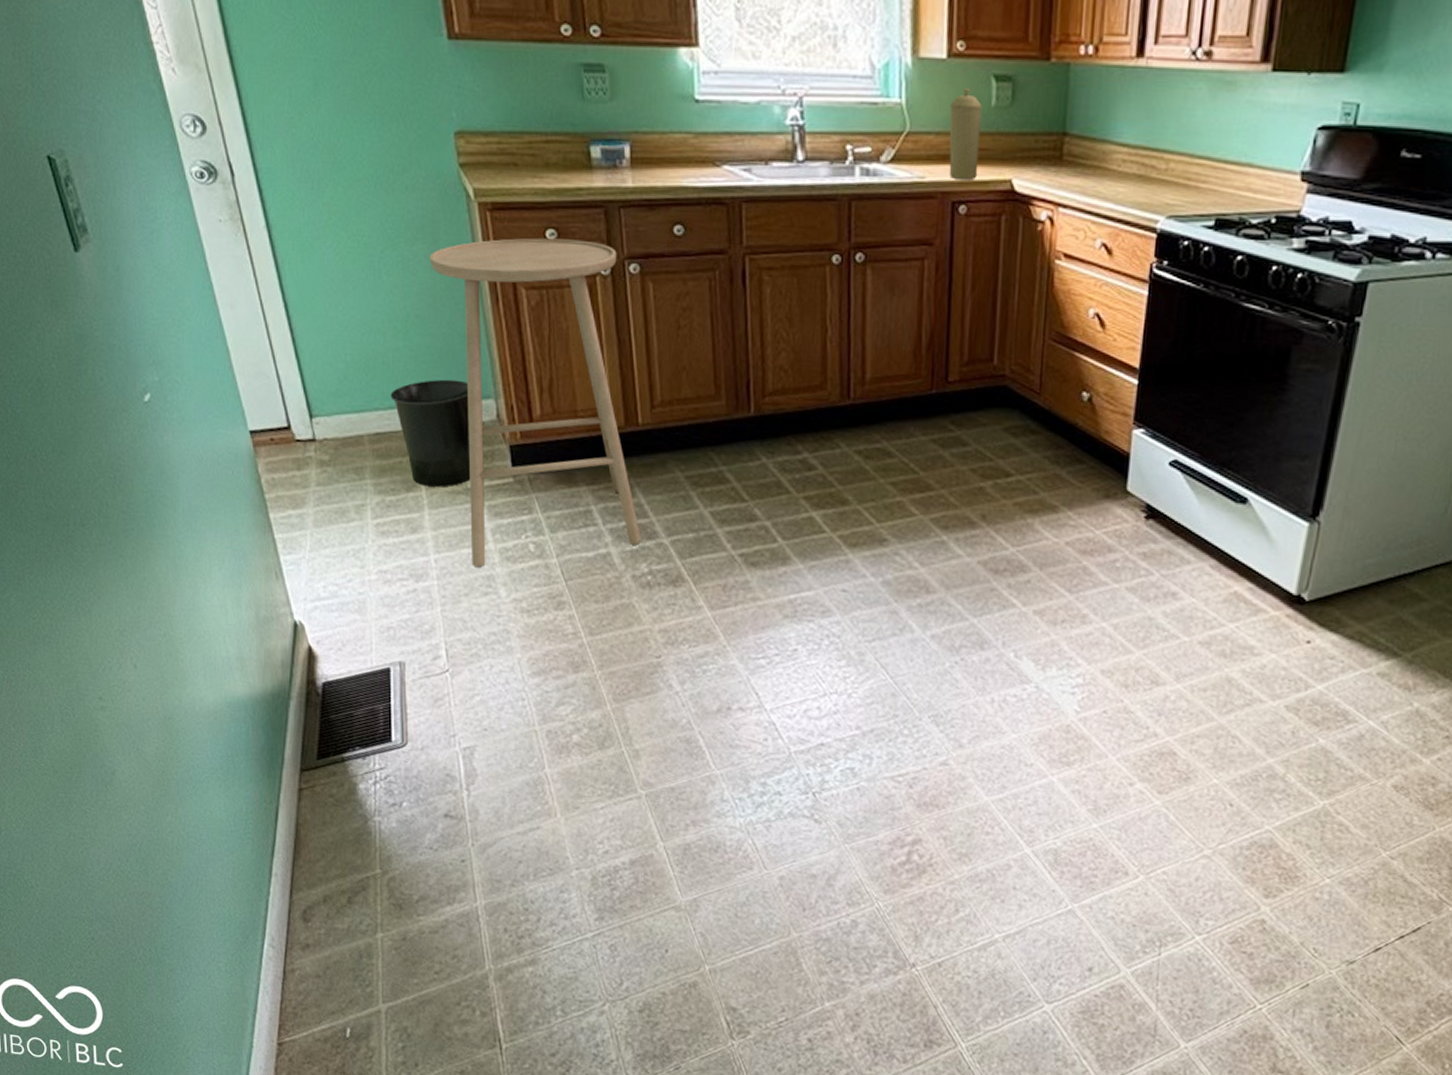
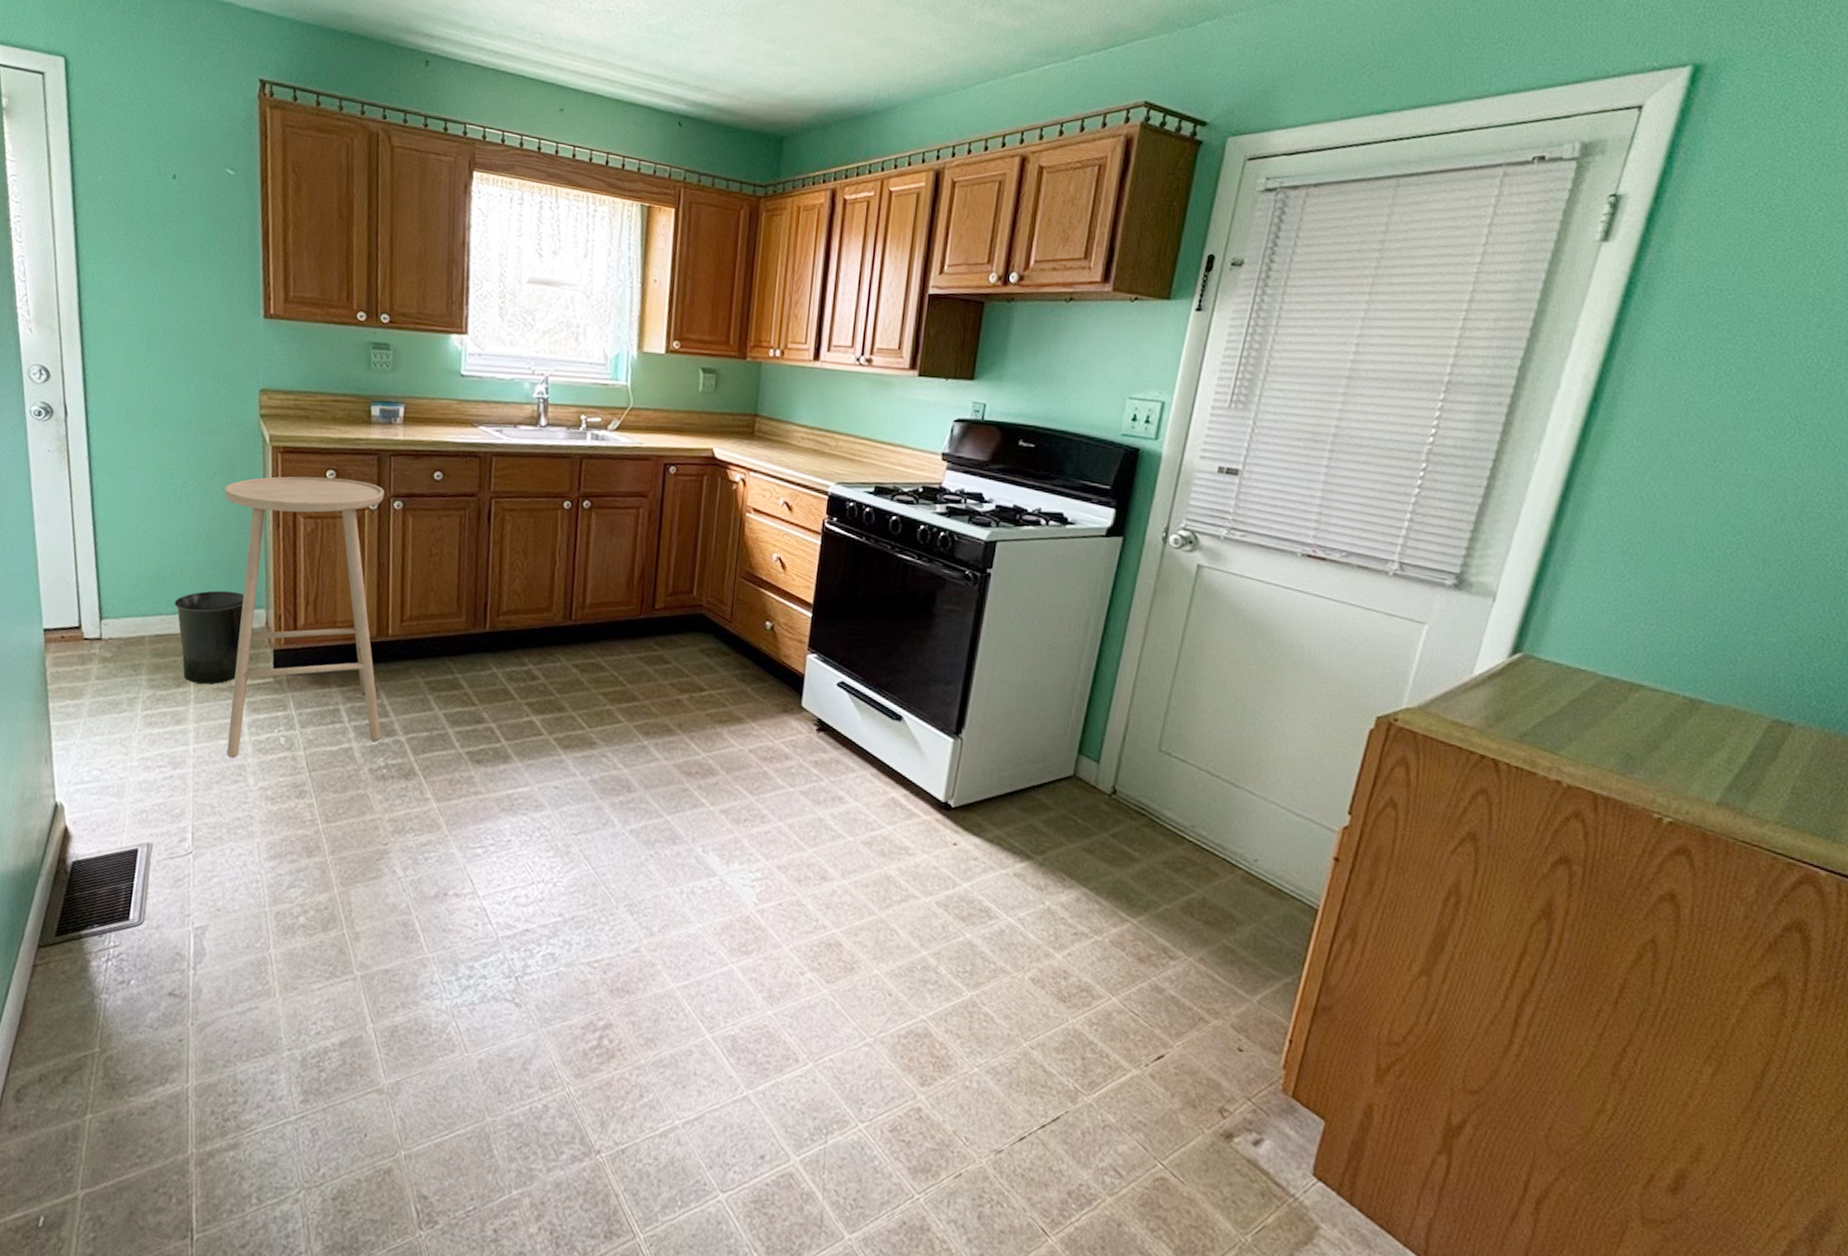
canister: present [949,88,982,181] -> none [663,377,691,448]

